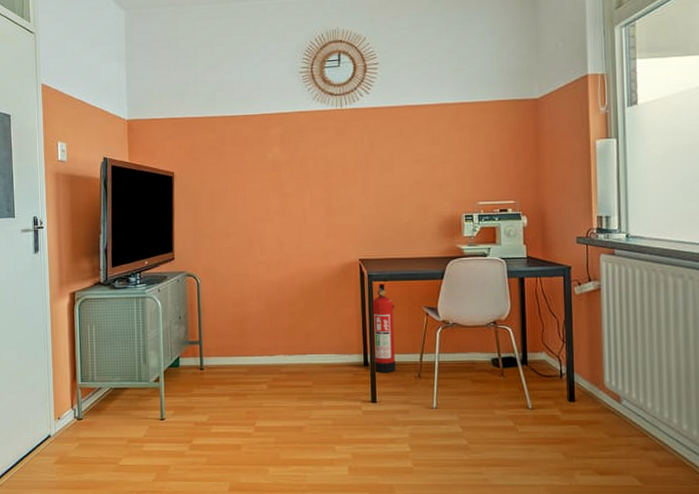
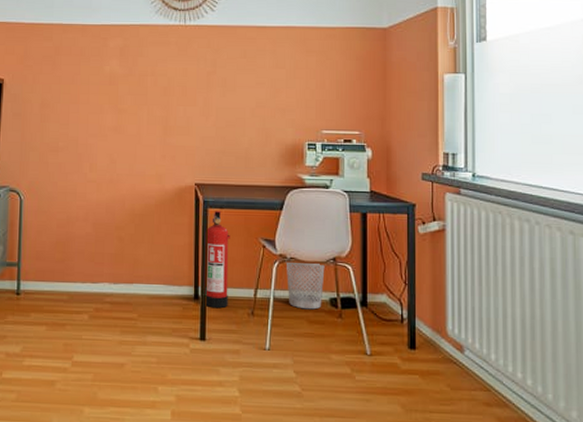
wastebasket: none [448,326,486,370] -> present [285,260,325,310]

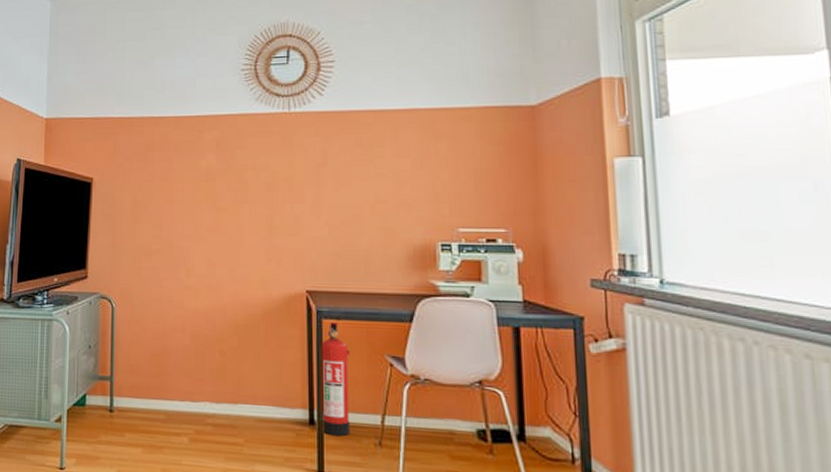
wastebasket: present [285,260,325,310] -> none [419,382,469,443]

